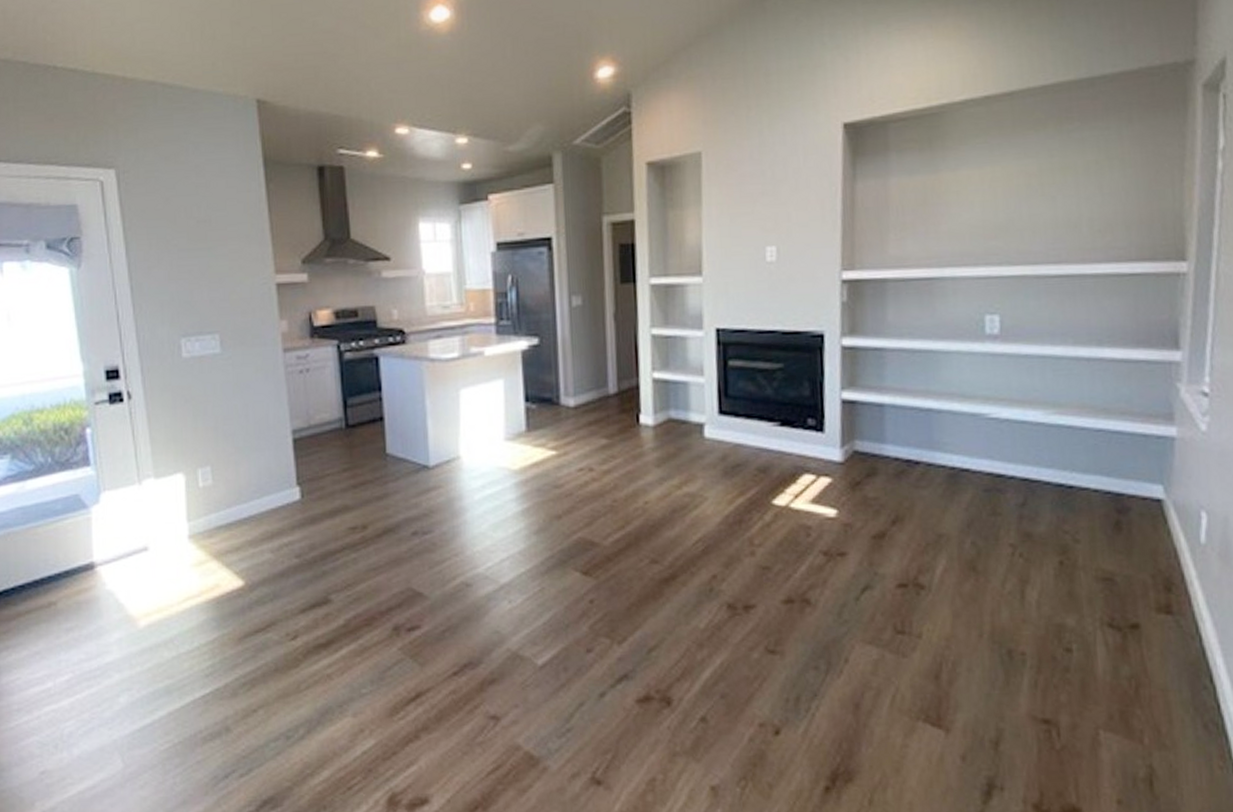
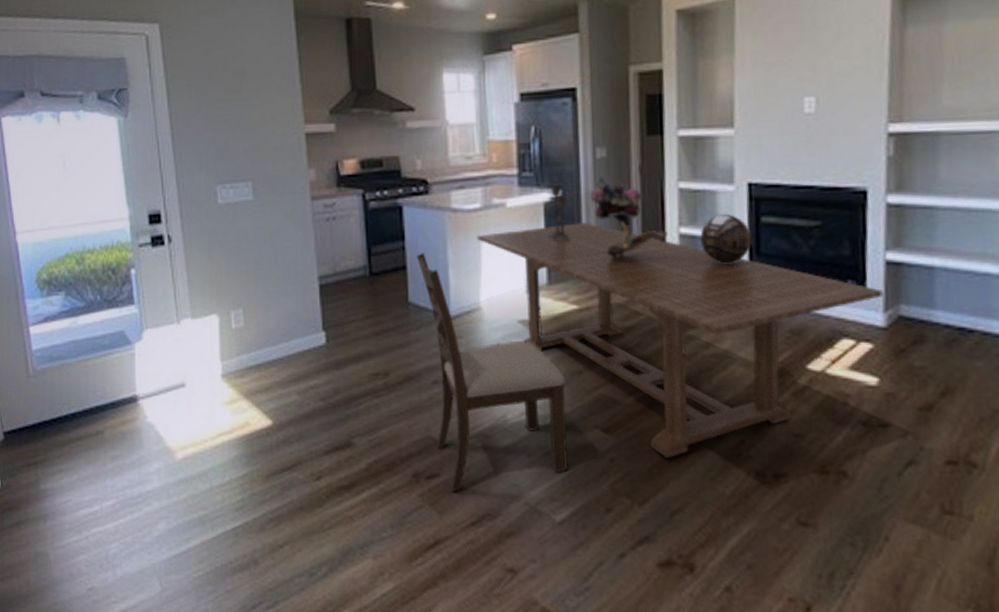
chair: none [394,403,549,644] -> present [417,253,568,493]
dining table: none [455,369,840,596] -> present [476,223,883,458]
candlestick: none [525,333,550,389] -> present [547,185,572,242]
bouquet: none [566,324,641,403] -> present [590,176,668,257]
decorative bowl: none [672,359,720,406] -> present [700,214,752,264]

